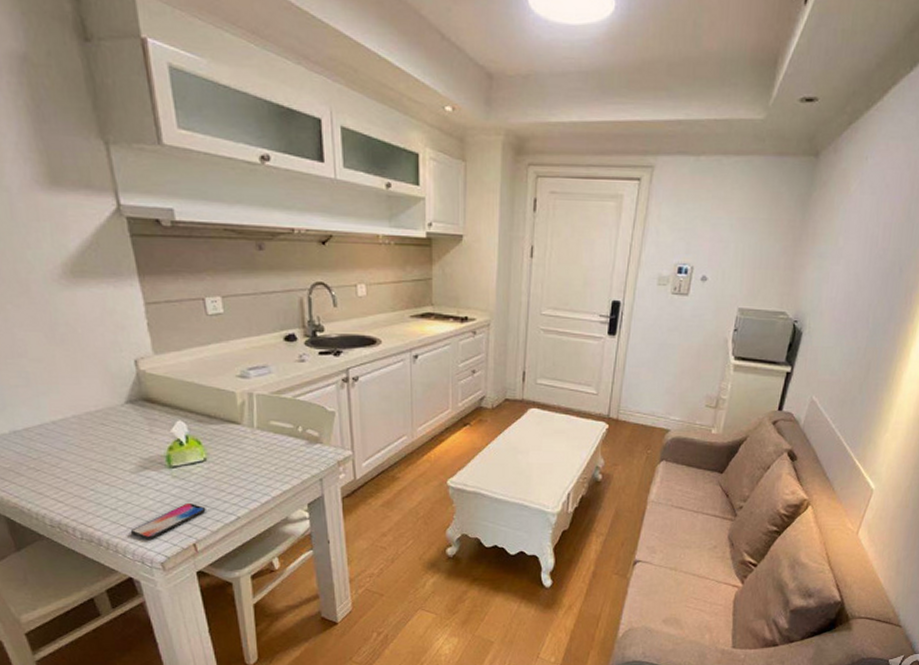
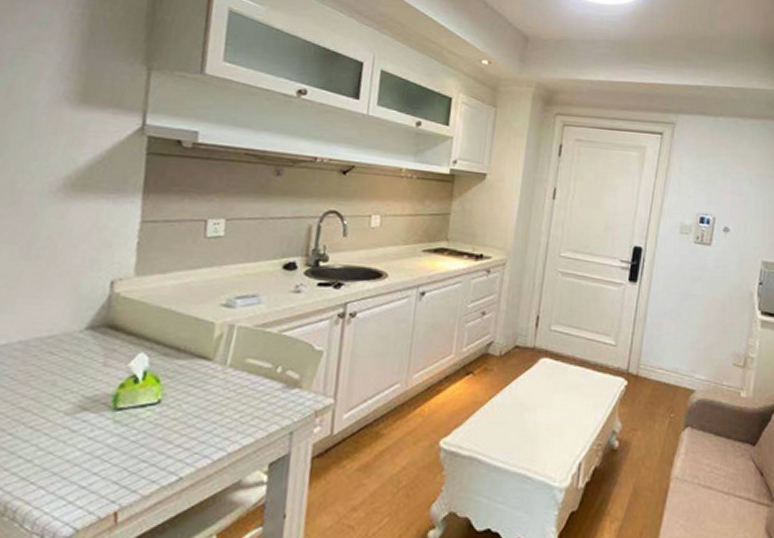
smartphone: present [130,502,206,539] -> none [39,455,144,504]

